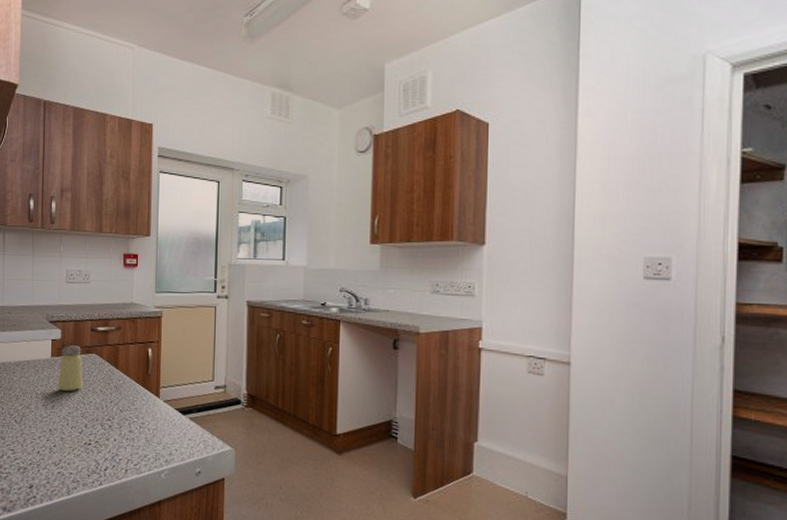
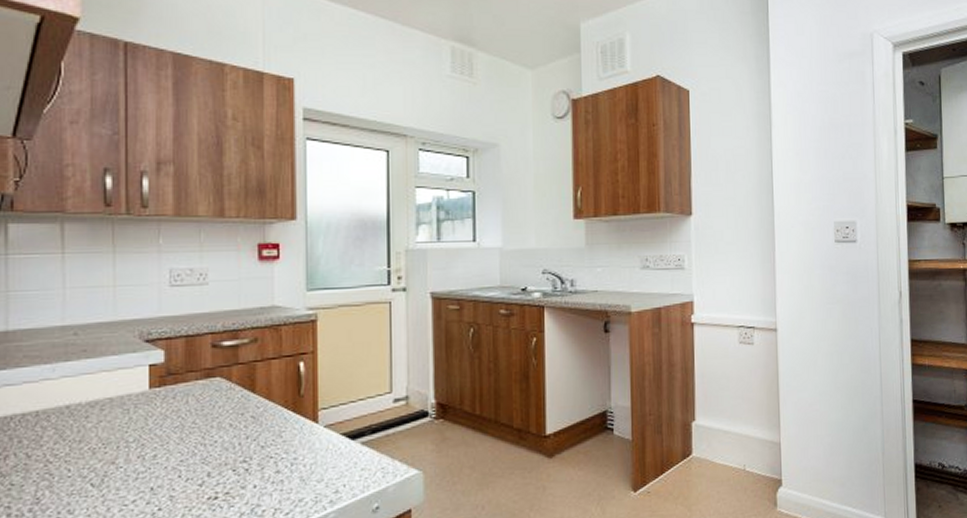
saltshaker: present [58,345,83,392] -> none [162,369,202,434]

